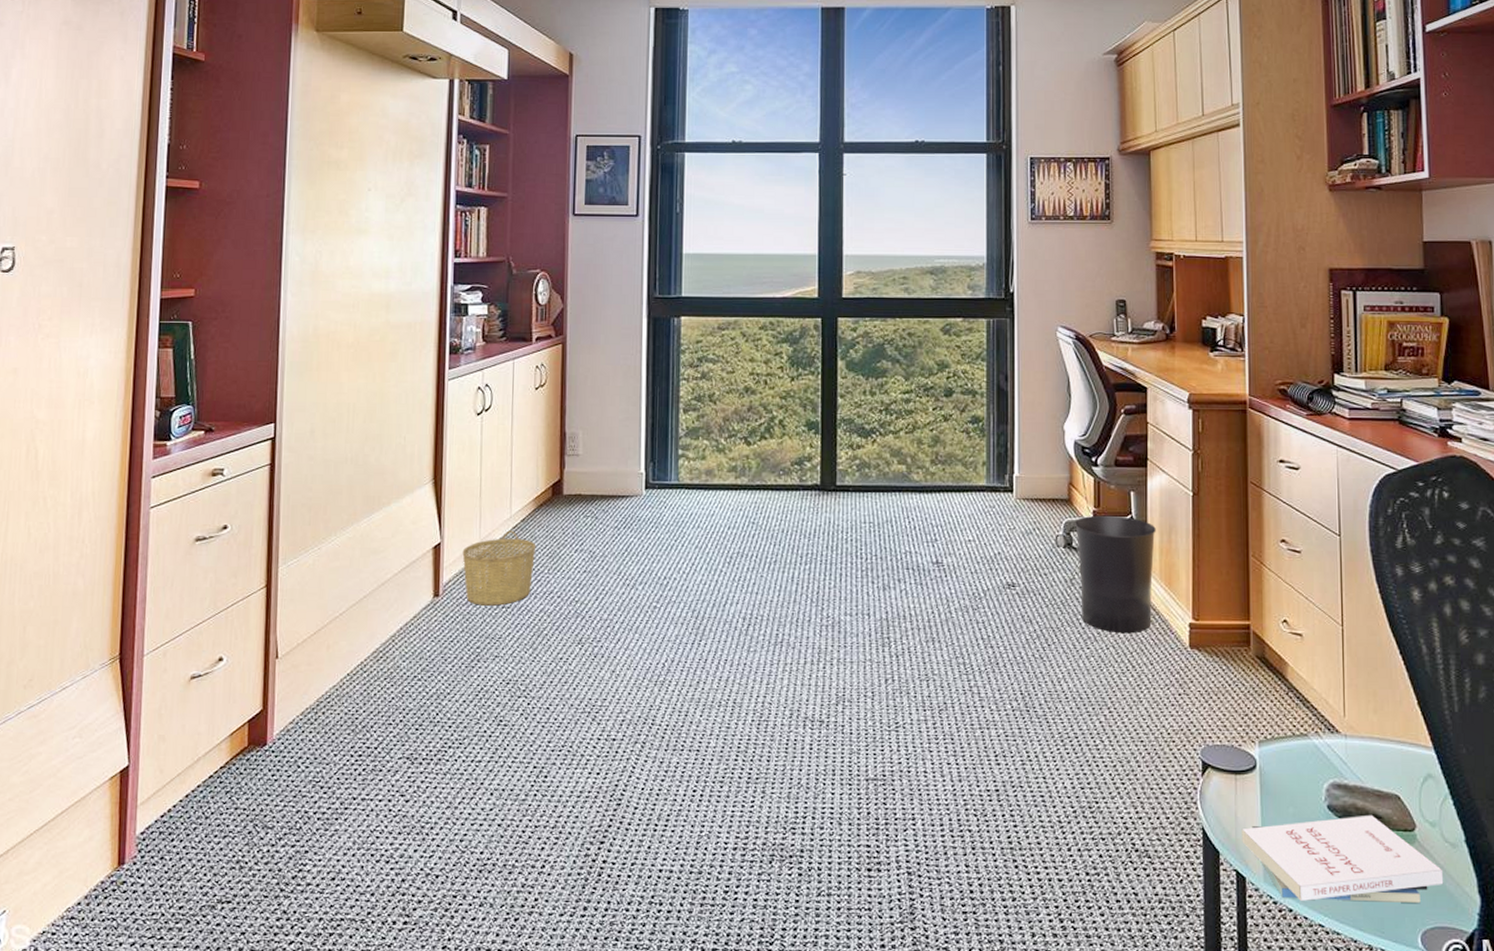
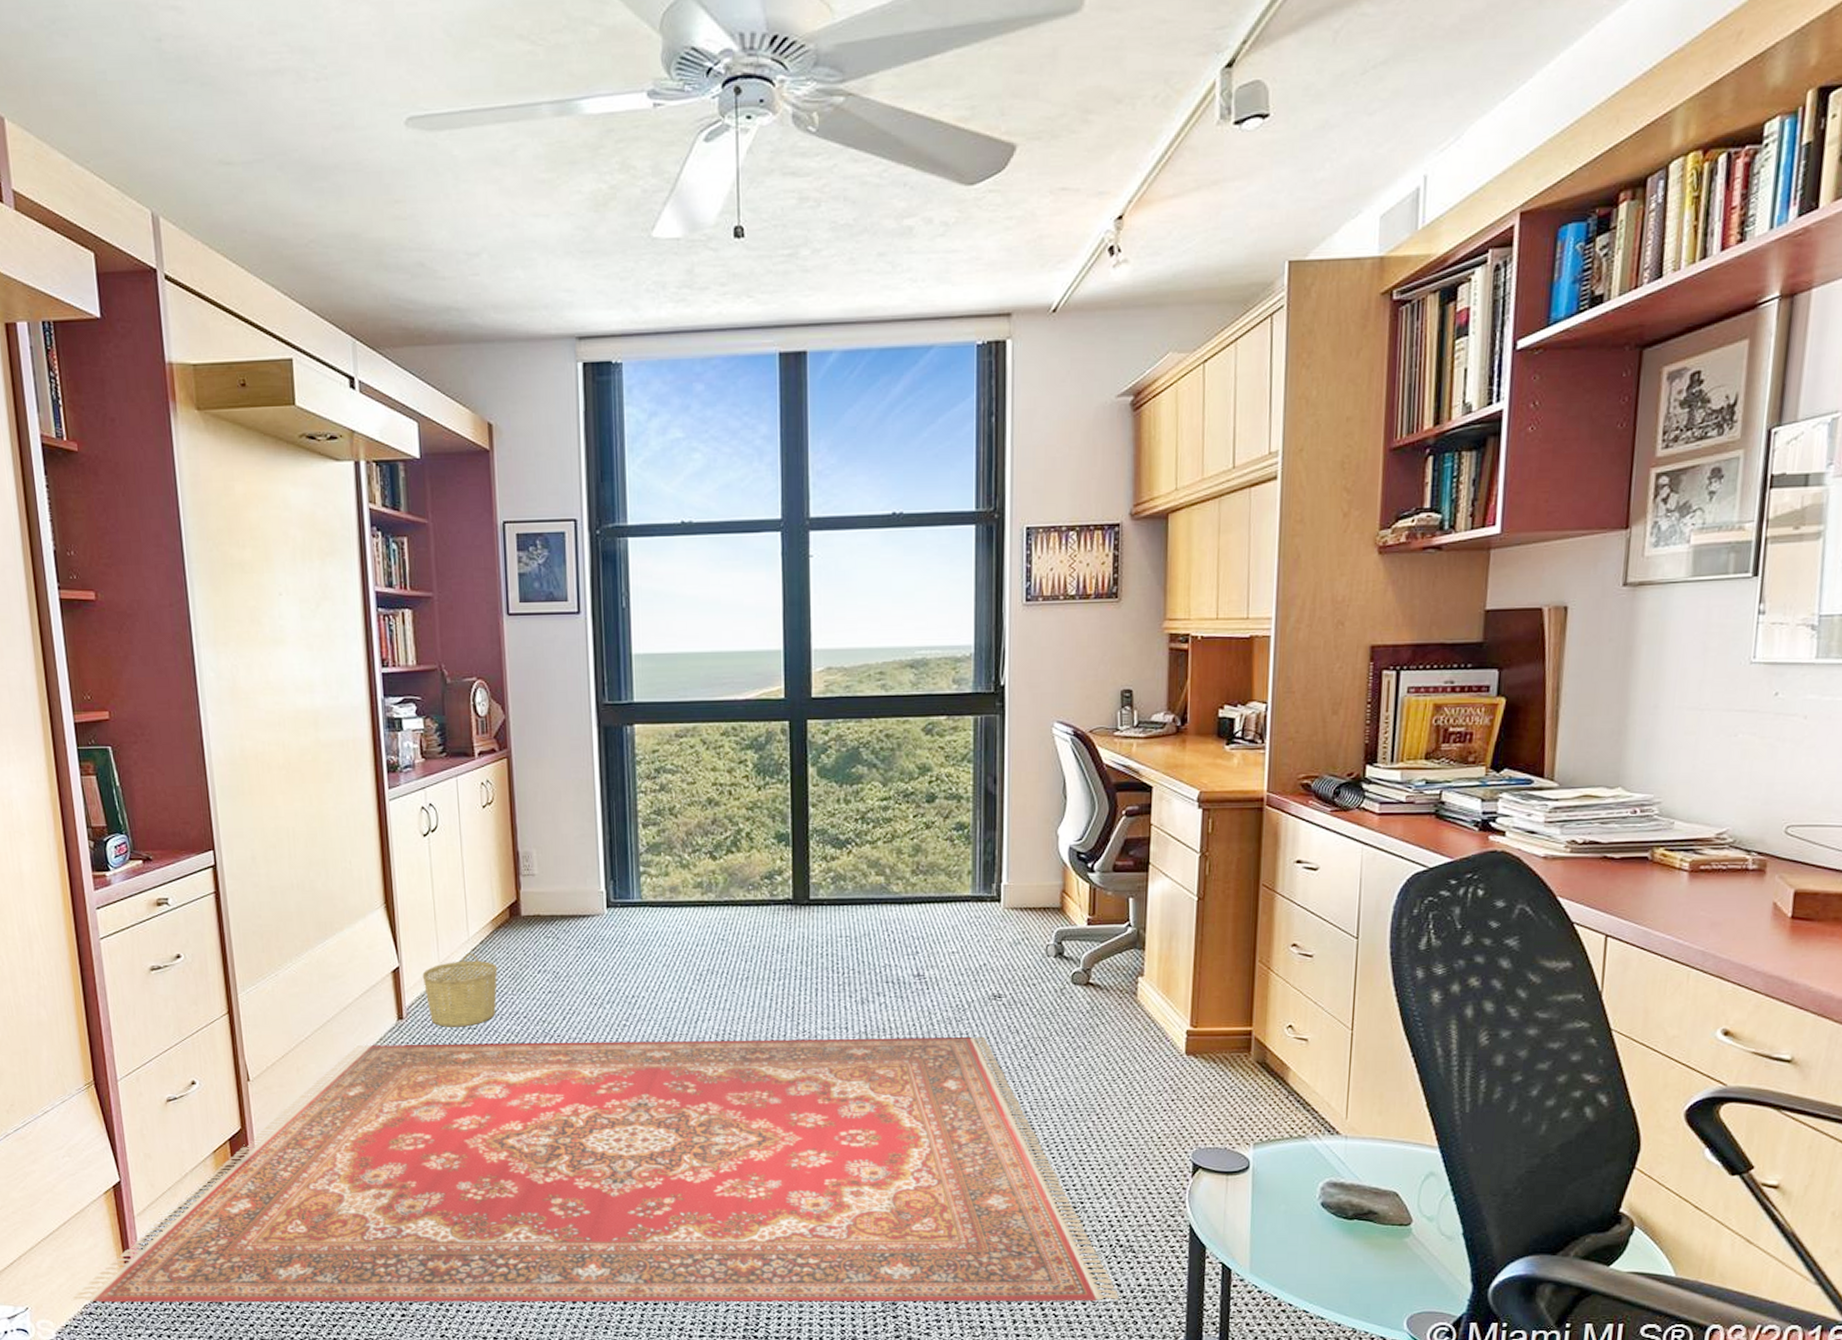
area rug: none [53,622,1138,913] -> present [71,1037,1120,1303]
waste bin: present [1074,515,1156,632] -> none [1066,923,1155,1041]
books: present [1242,814,1444,903] -> none [1229,1211,1436,1290]

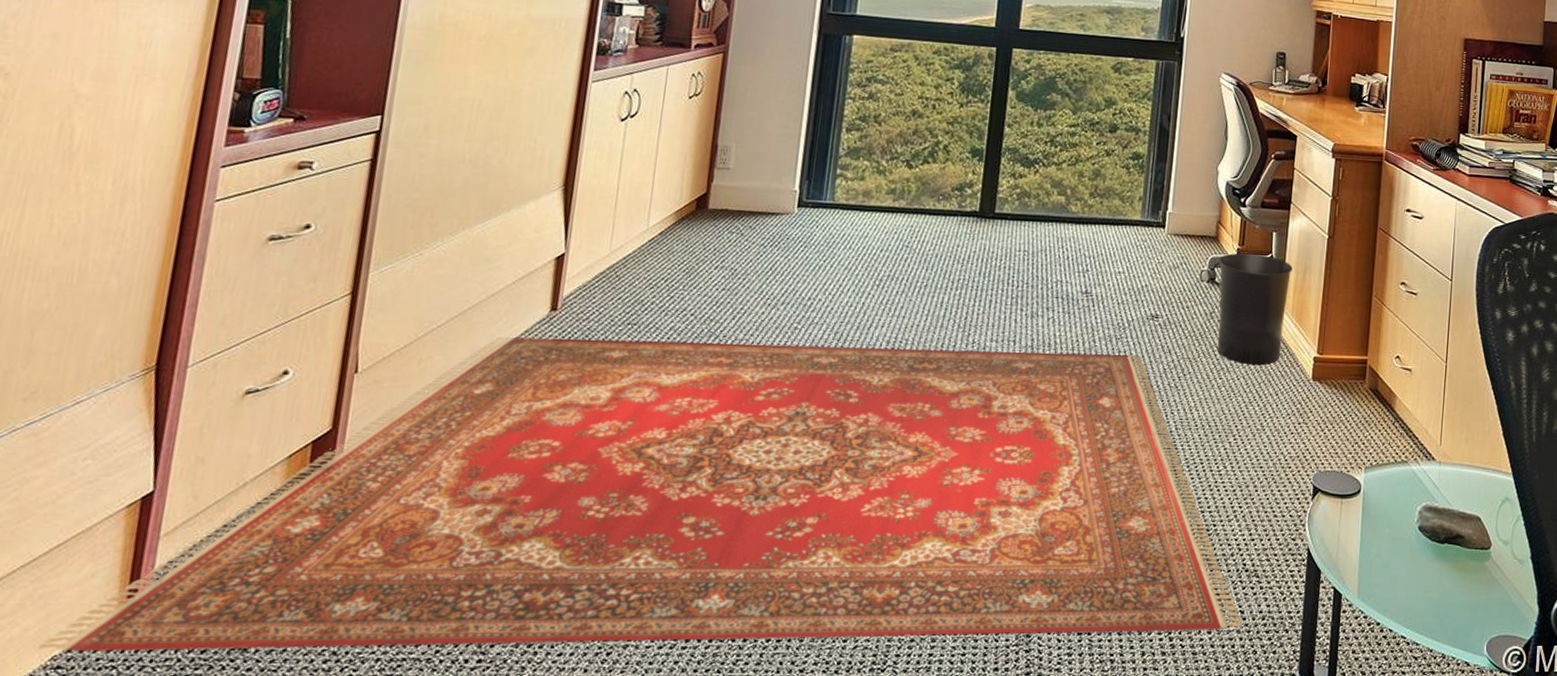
basket: present [422,953,498,1027] -> none [587,243,673,322]
waste bin: none [1066,923,1155,1041] -> present [1217,253,1293,365]

